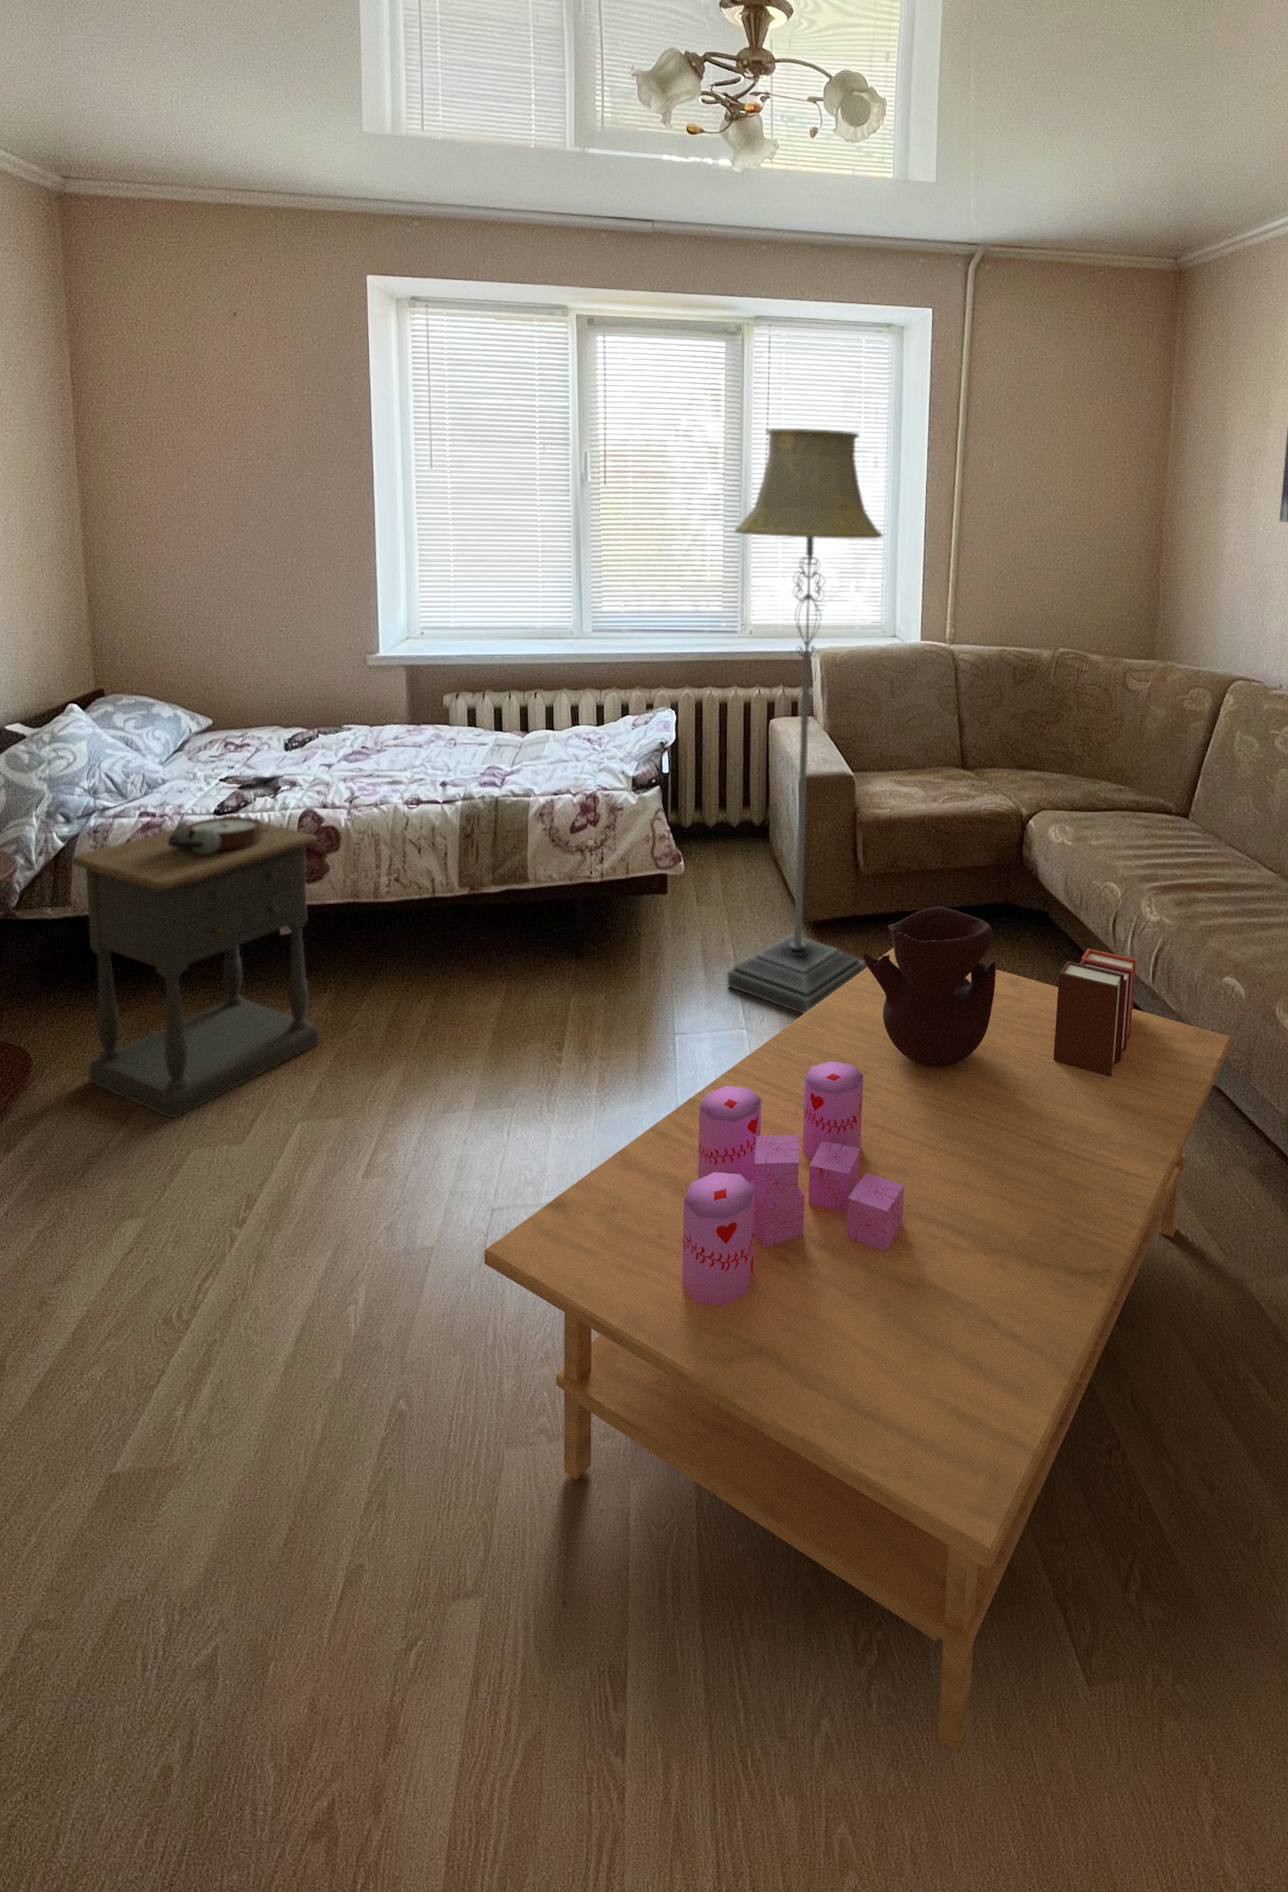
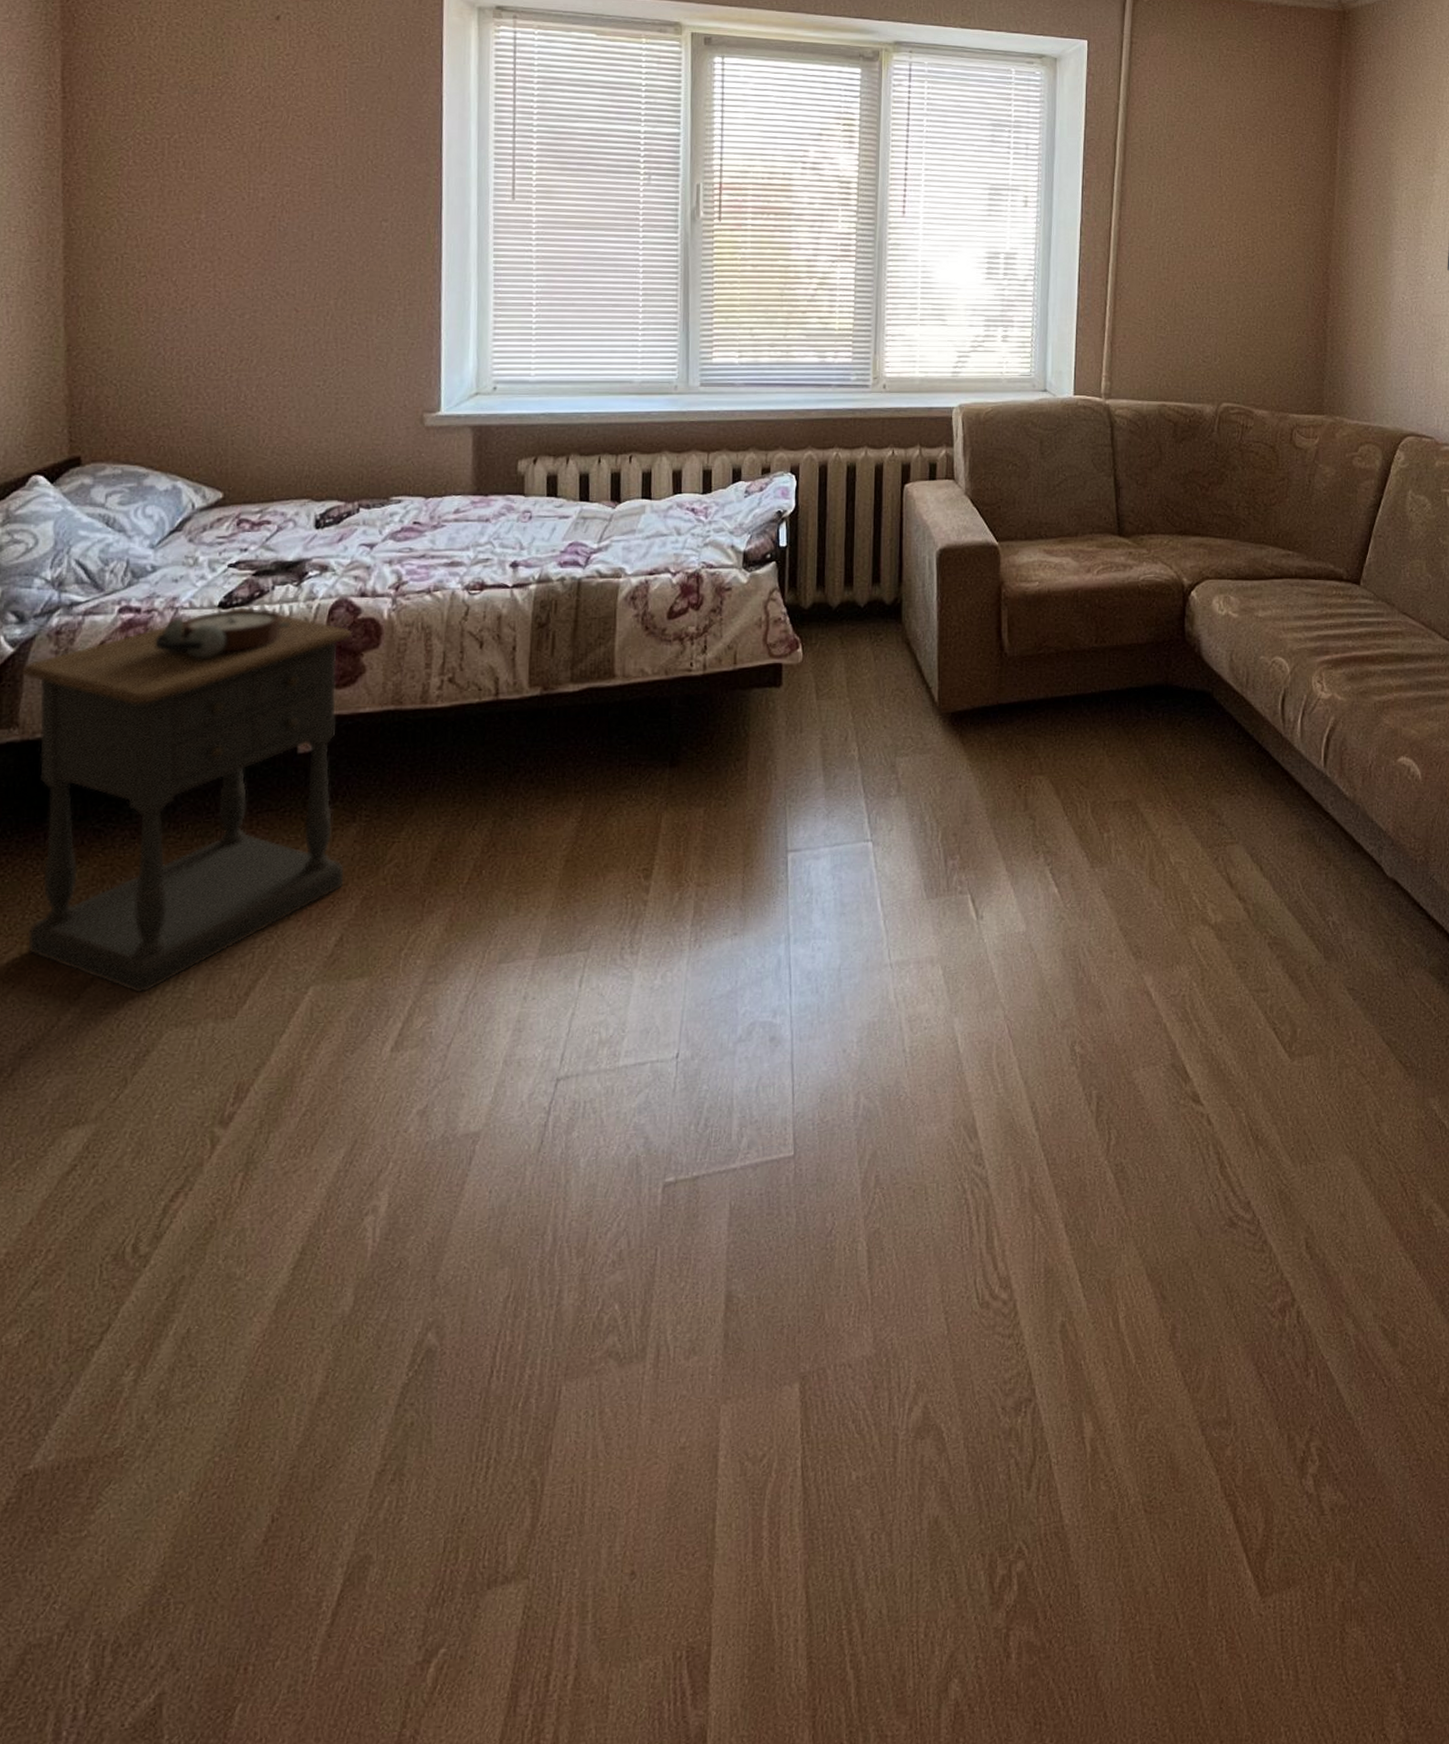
coffee table: present [484,947,1232,1752] -> none [544,738,1409,1701]
candle: present [682,1061,904,1306] -> none [790,873,1052,1177]
floor lamp: present [726,427,883,1015] -> none [849,161,1033,821]
vase: present [863,906,996,1067] -> none [1007,690,1156,874]
books: present [1053,948,1136,1076] -> none [1218,731,1307,874]

